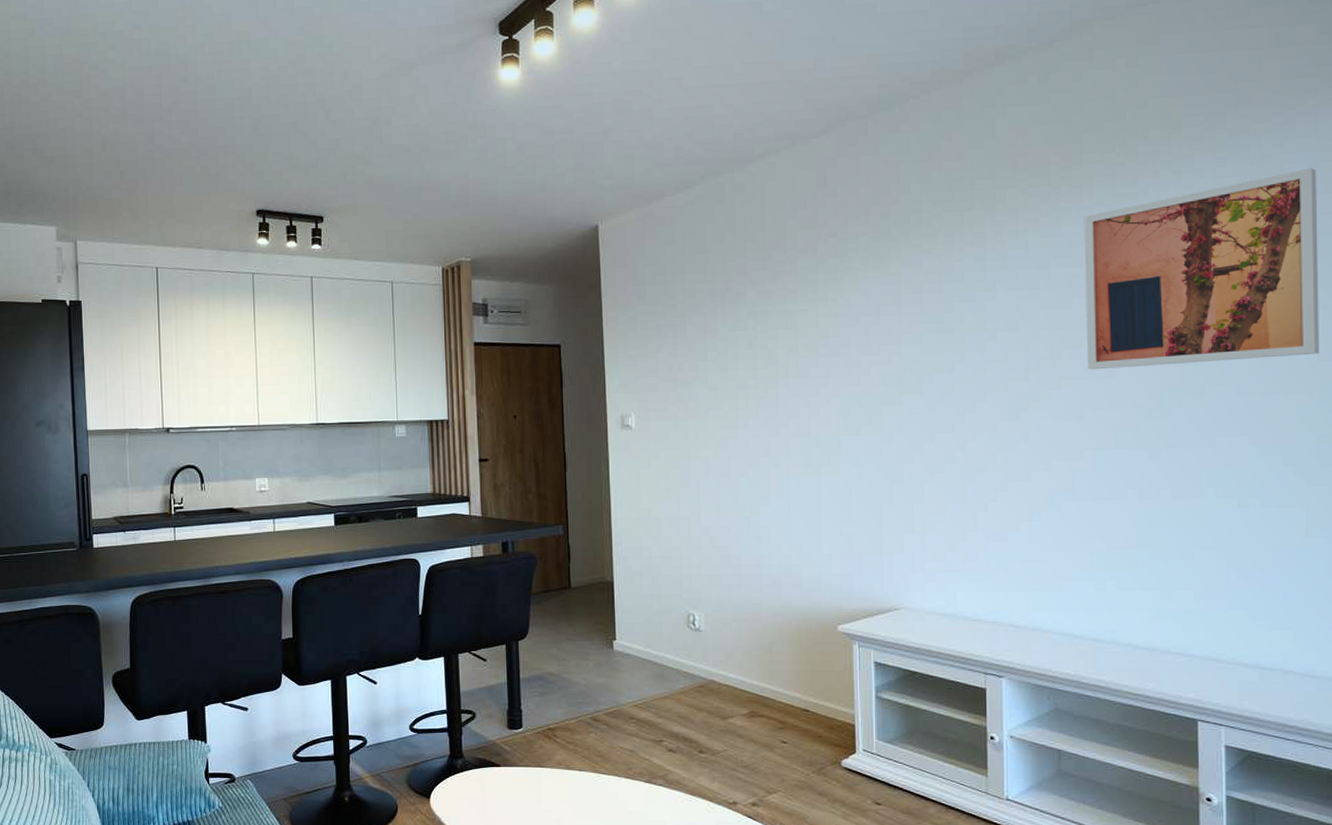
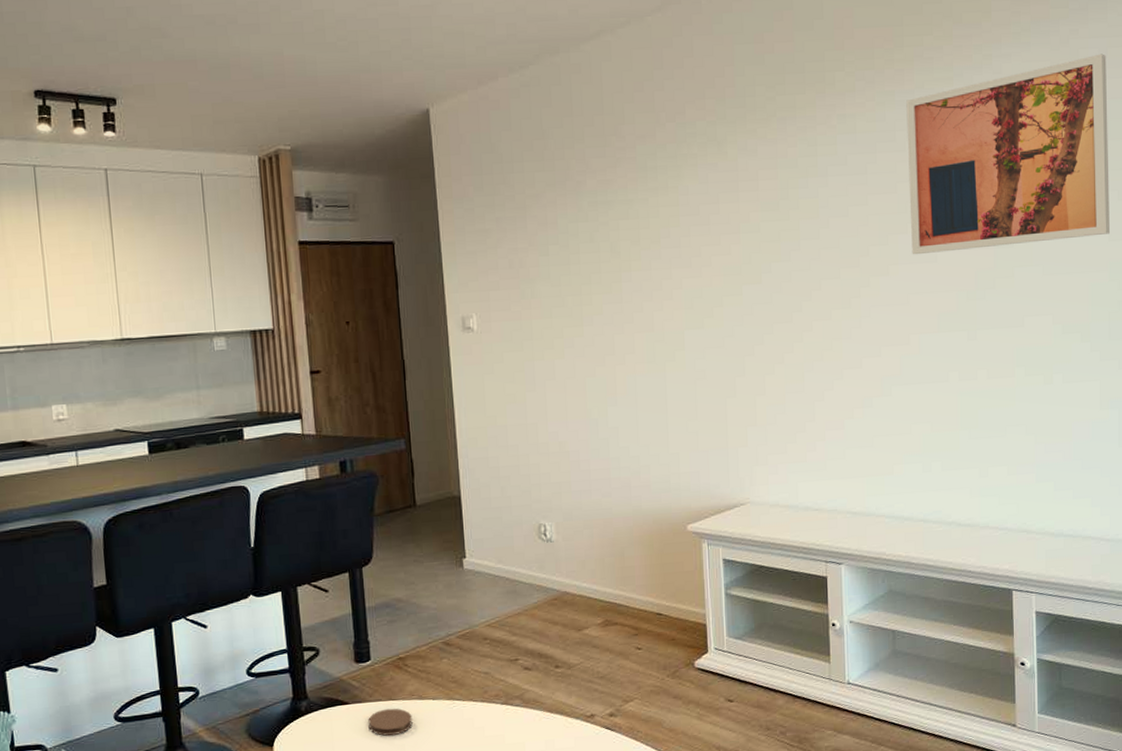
coaster: none [517,774,559,800] -> present [368,708,413,736]

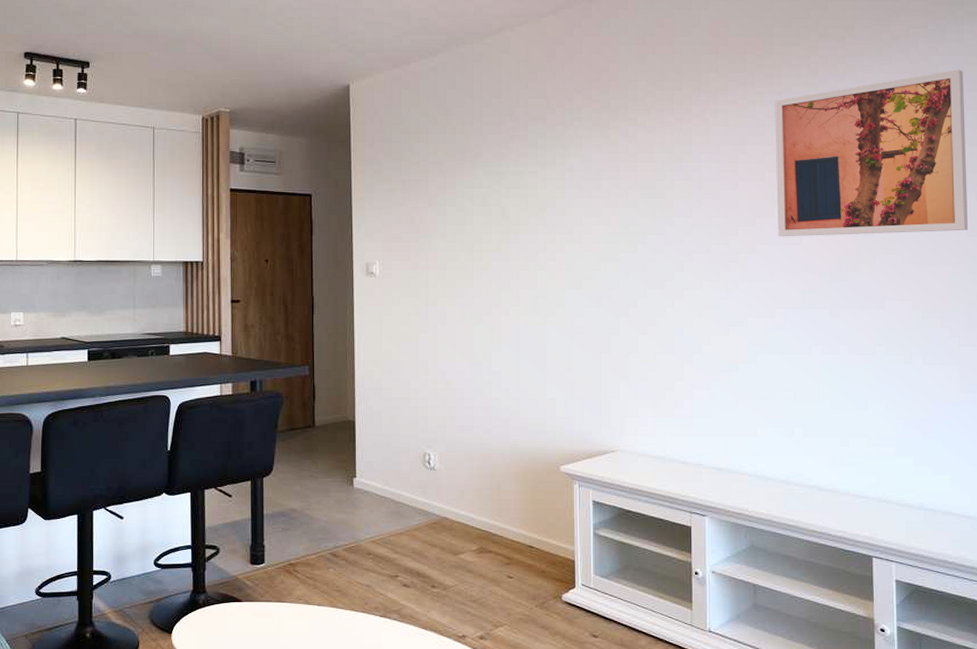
coaster: present [368,708,413,736] -> none [258,609,298,635]

